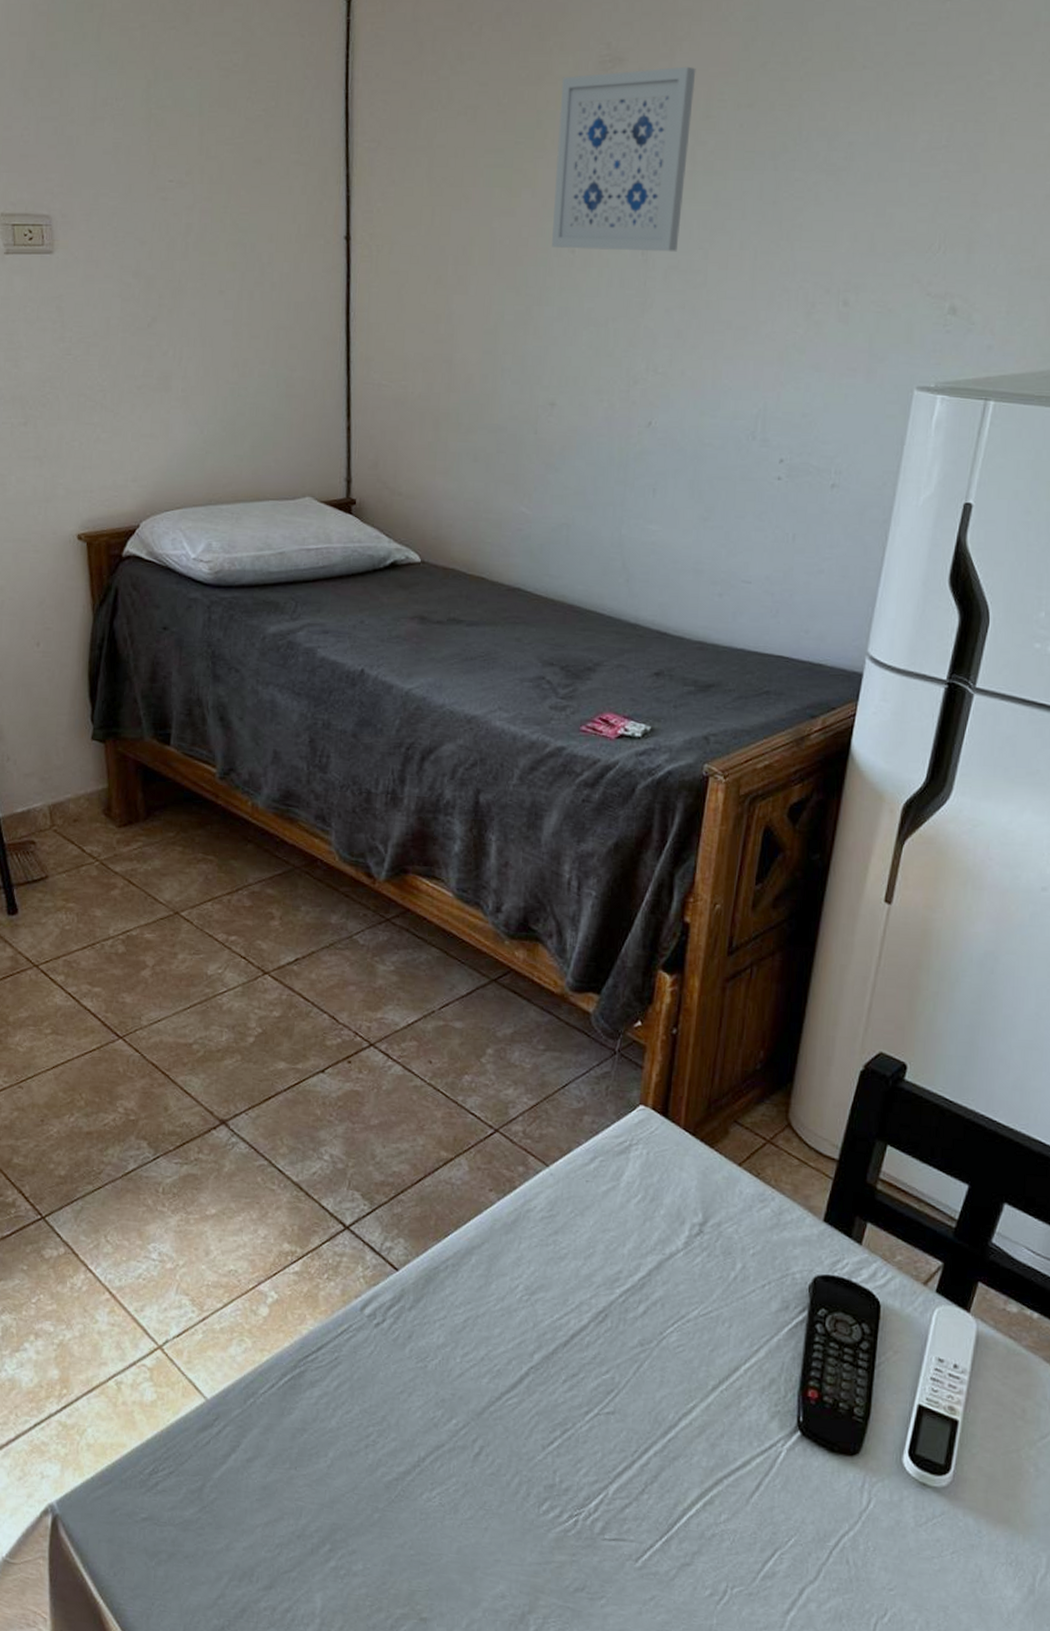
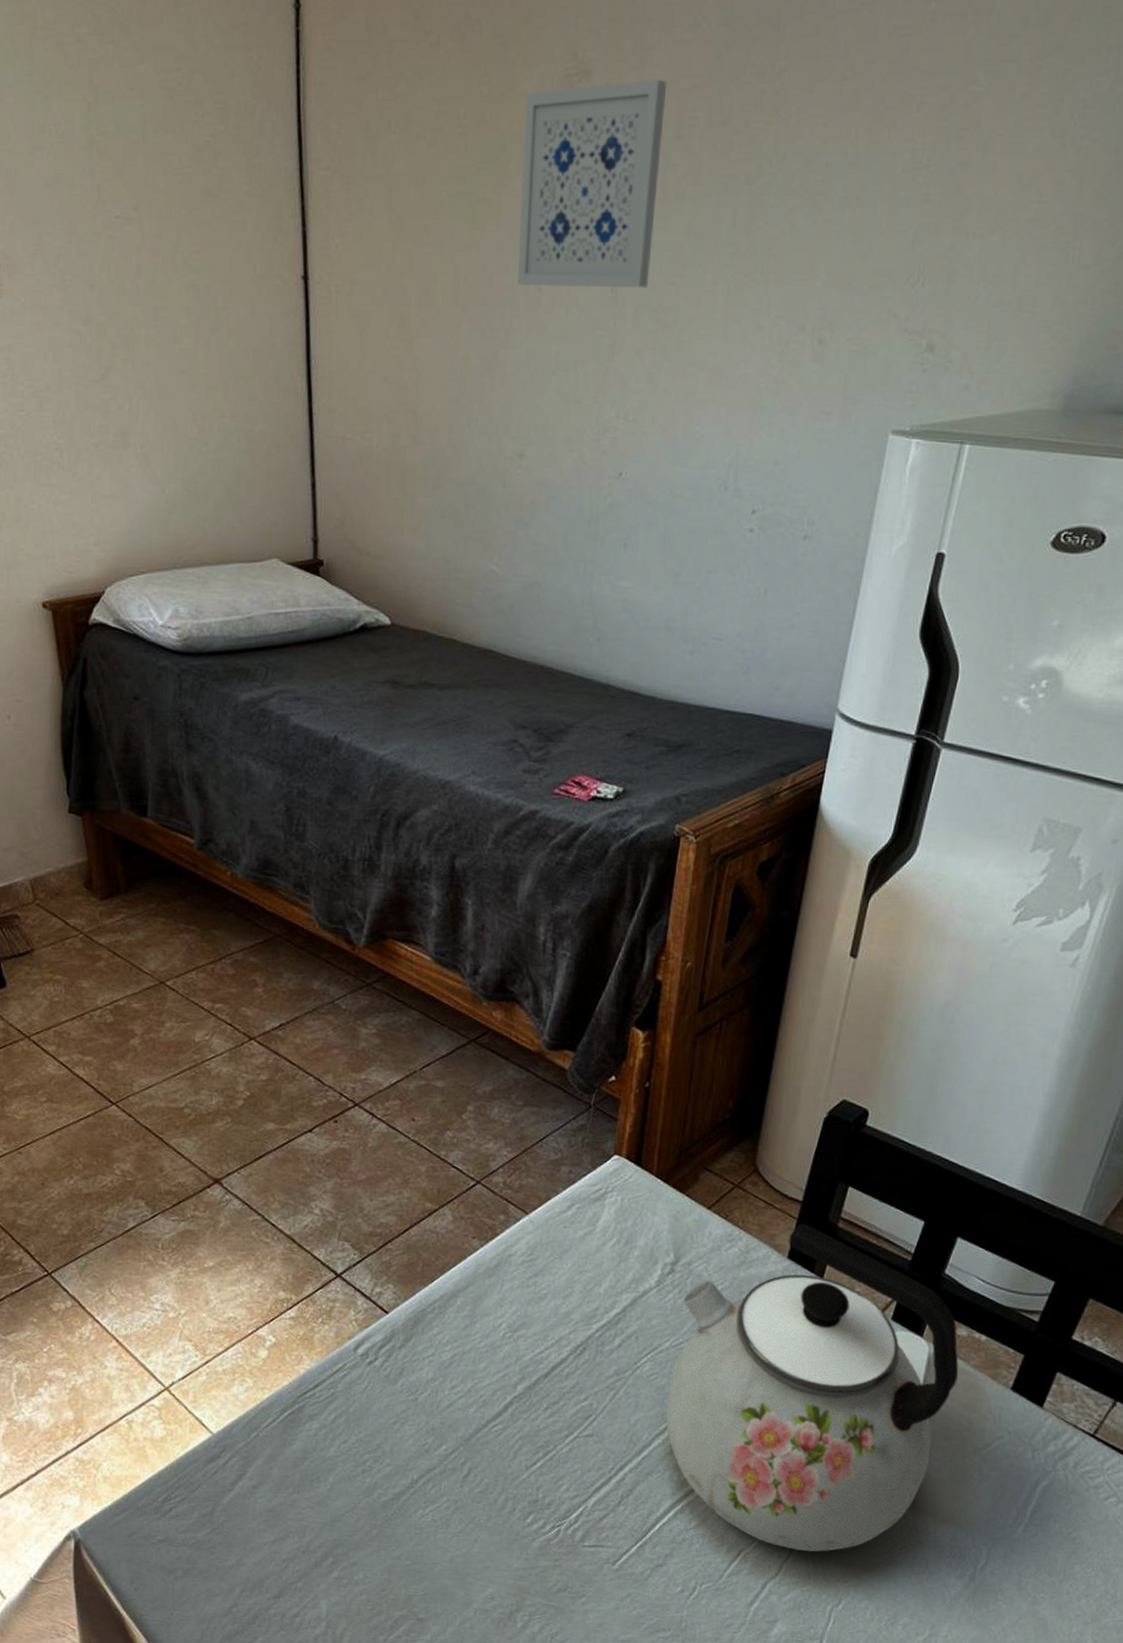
kettle: none [694,1183,1010,1554] -> present [666,1223,959,1552]

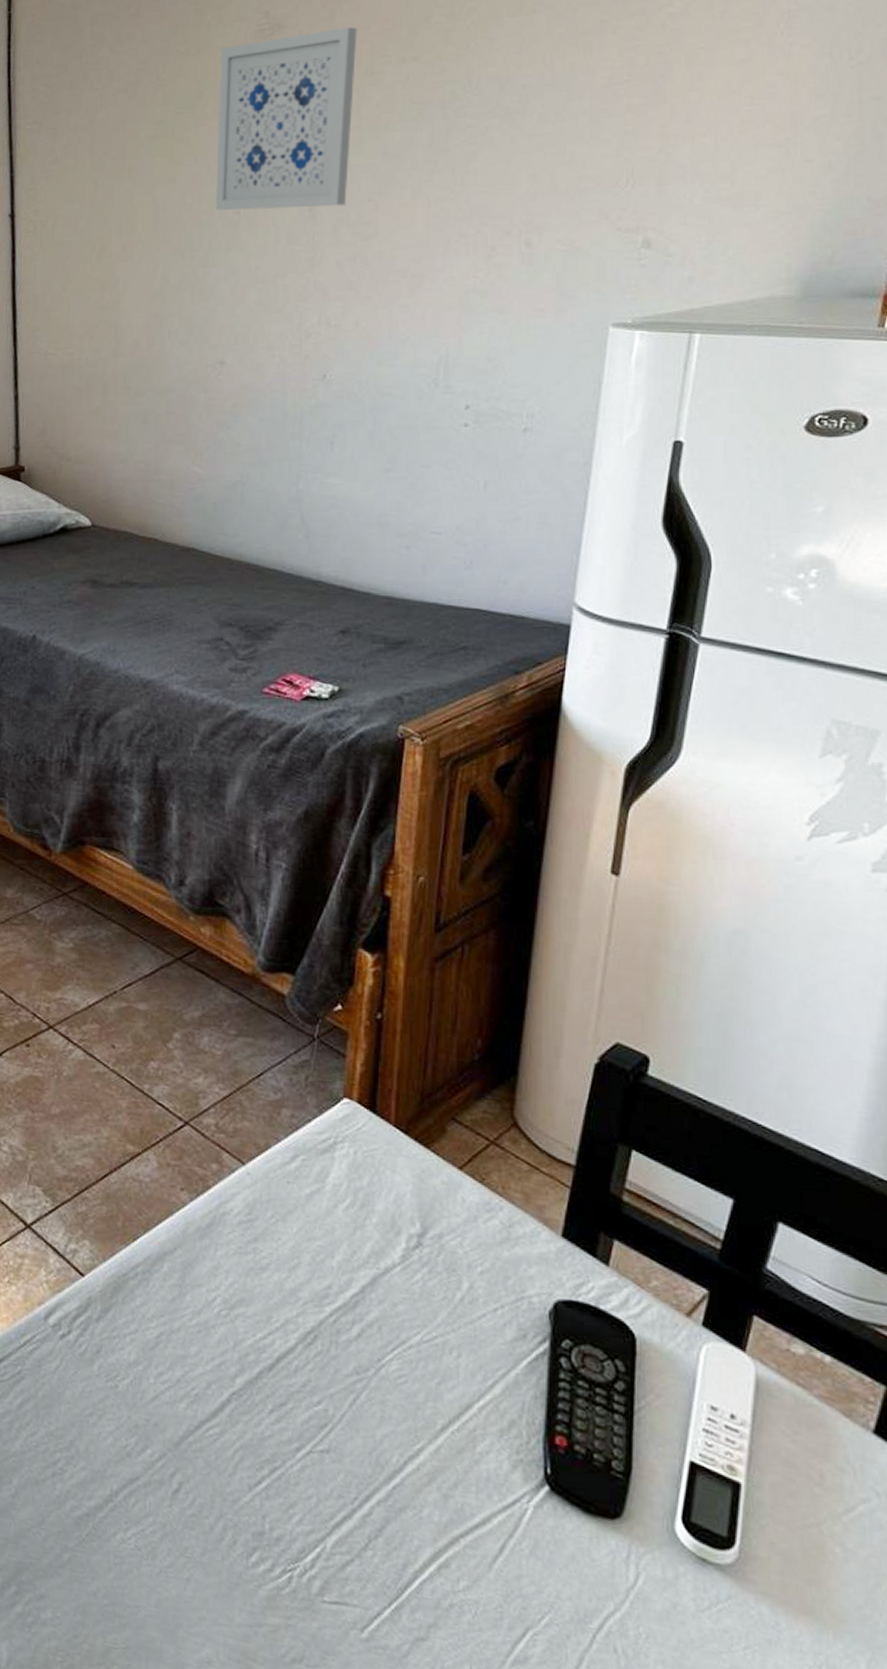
kettle: present [666,1223,959,1552] -> none [419,1193,799,1642]

